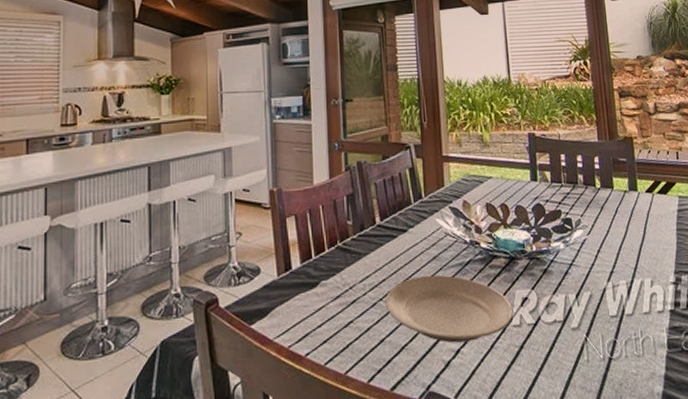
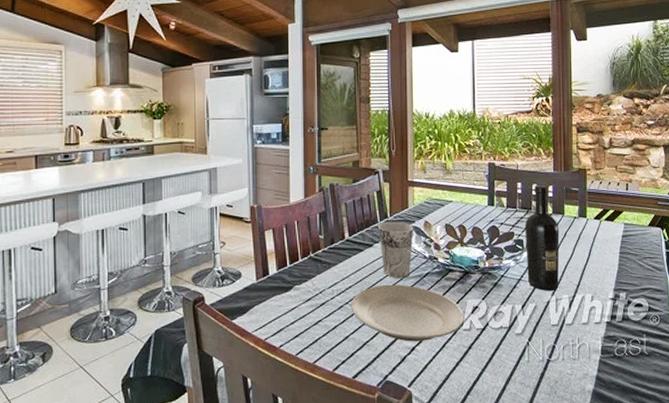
cup: none [412,202,452,269] -> present [378,221,414,279]
wine bottle: none [572,155,615,277] -> present [524,184,560,292]

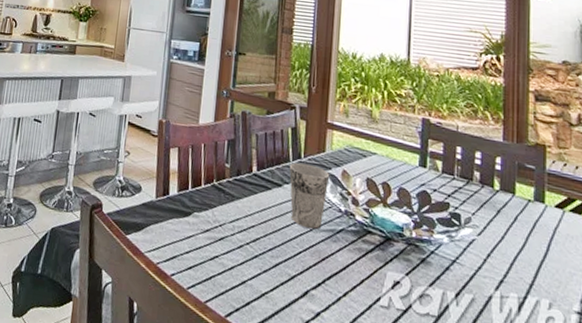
plate: present [351,284,465,342] -> none [251,231,383,309]
wine bottle: present [524,184,560,292] -> none [463,153,508,285]

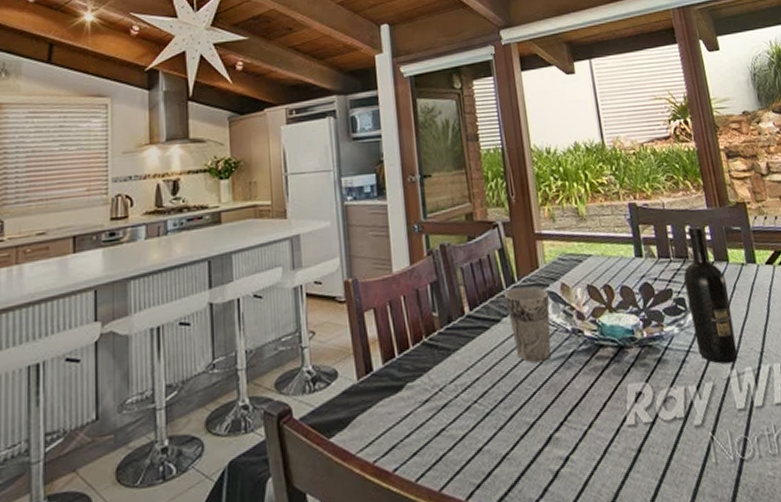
wine bottle: none [463,153,508,285] -> present [683,225,738,364]

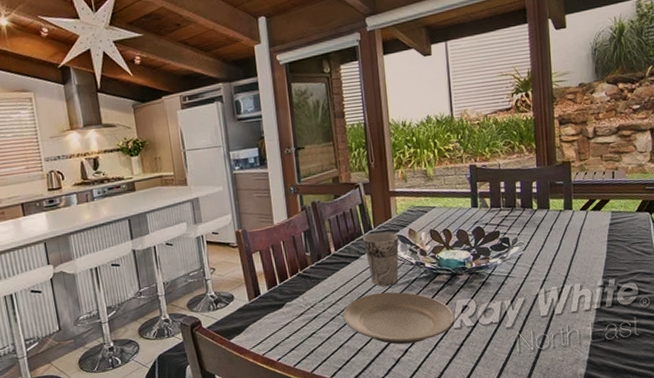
plate: none [480,370,627,449] -> present [342,292,455,345]
wine bottle: present [683,225,738,364] -> none [510,181,547,285]

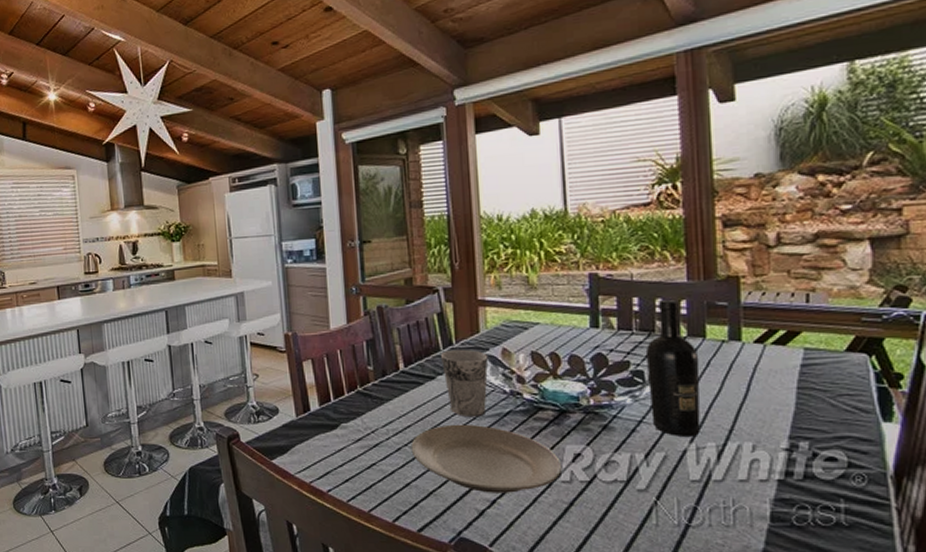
wine bottle: none [510,181,547,285] -> present [645,299,700,438]

